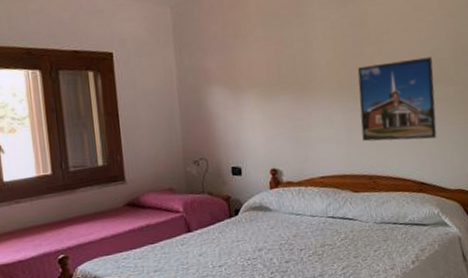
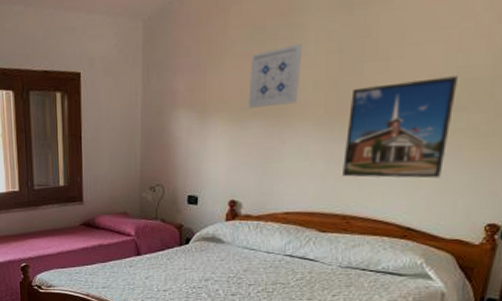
wall art: none [272,30,316,85] -> present [248,44,302,109]

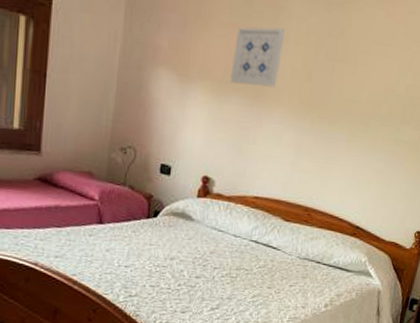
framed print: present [342,76,458,179] -> none [308,84,406,184]

